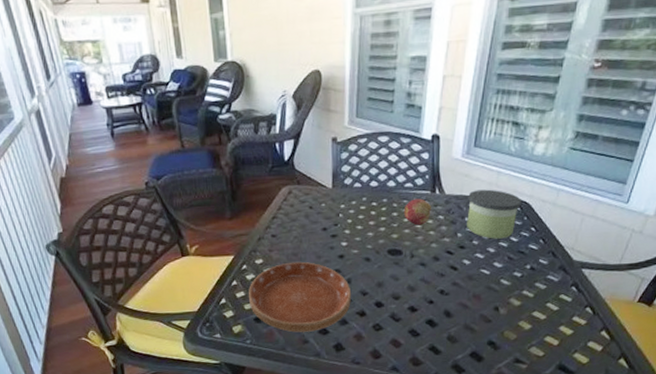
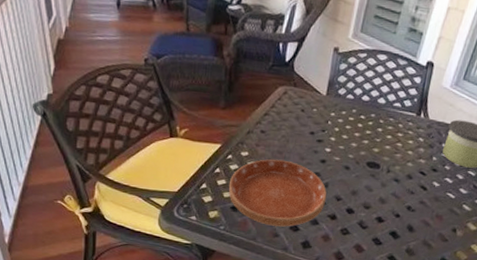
fruit: present [403,198,431,226] -> none [387,118,414,144]

